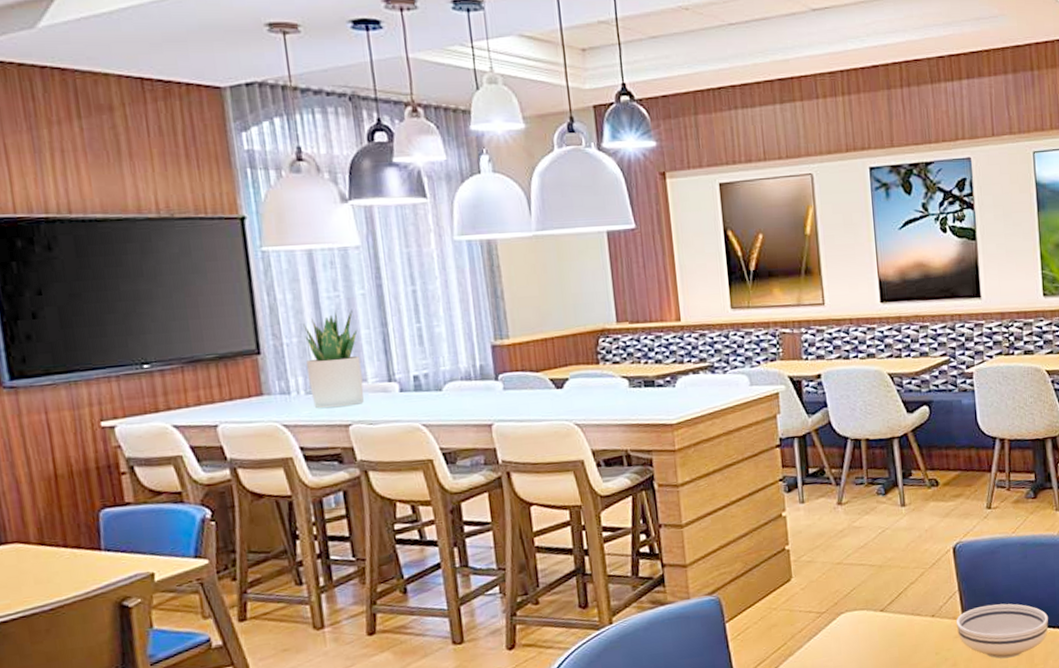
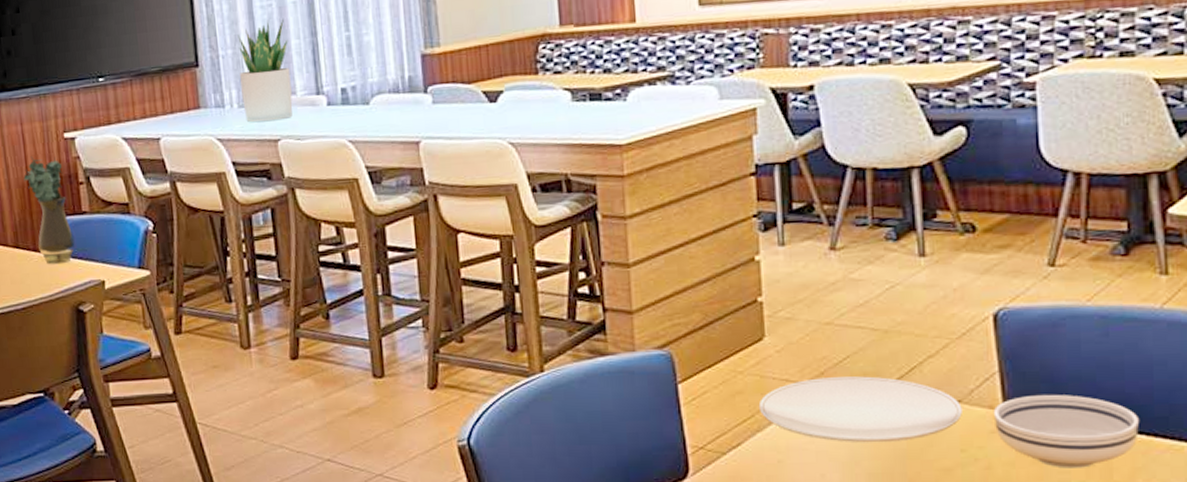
vase: none [49,447,117,561] -> present [23,156,75,265]
plate: none [789,602,935,657] -> present [758,376,962,443]

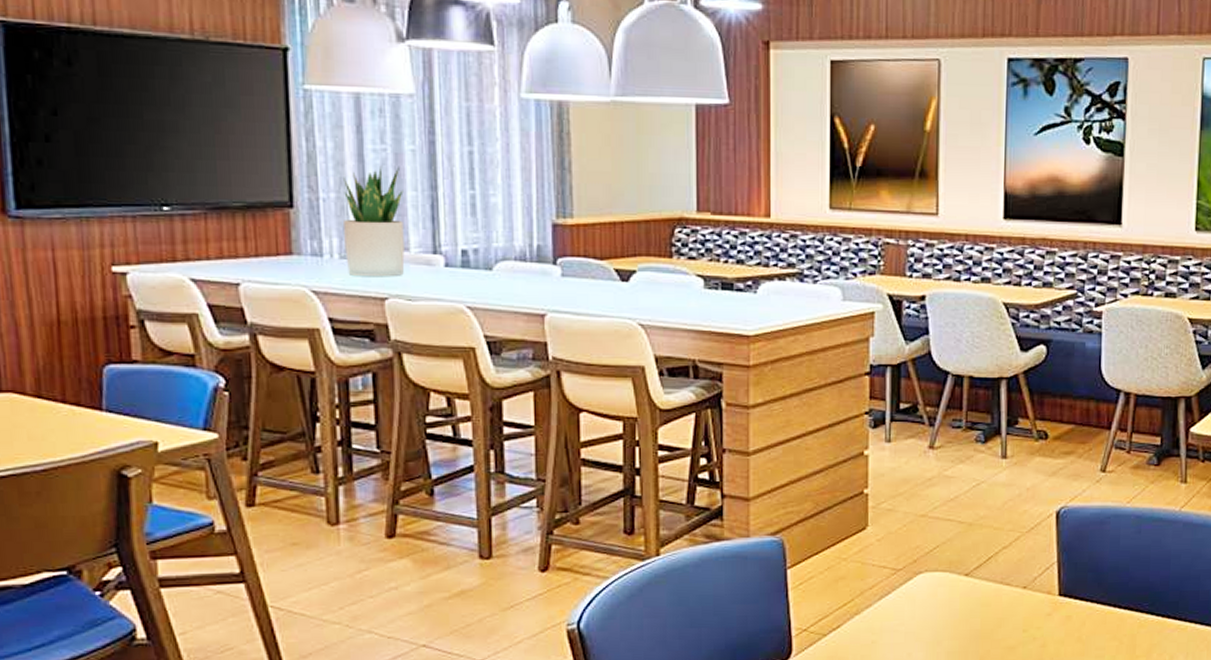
vase: present [23,156,75,265] -> none [52,289,120,420]
plate: present [758,376,962,443] -> none [858,564,1026,625]
bowl: present [993,394,1140,468] -> none [1050,581,1159,645]

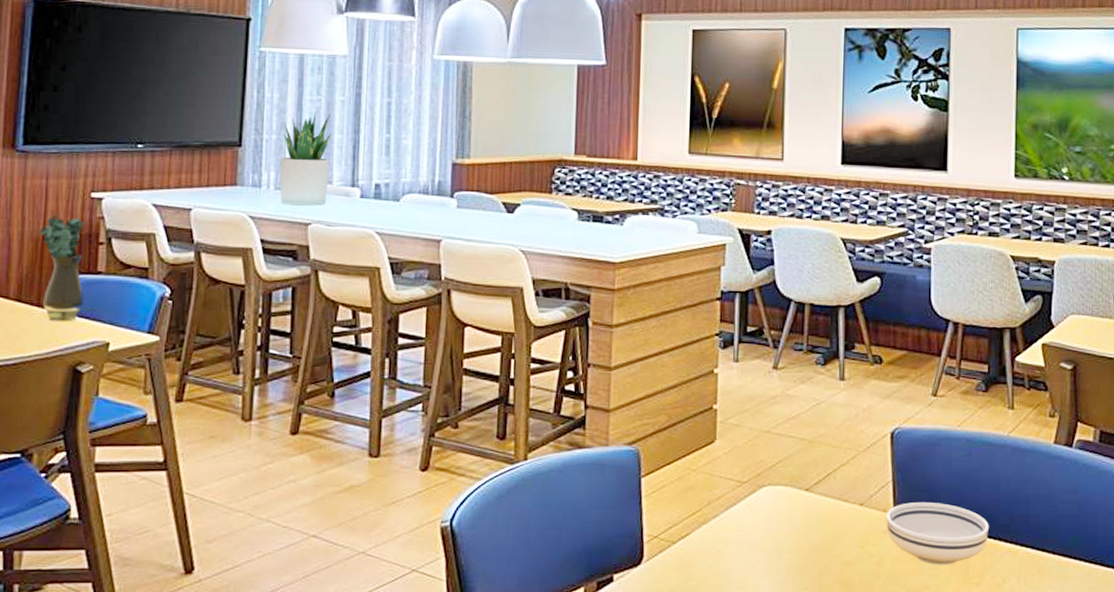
vase: none [52,289,120,420] -> present [39,211,84,322]
bowl: none [1050,581,1159,645] -> present [886,501,990,565]

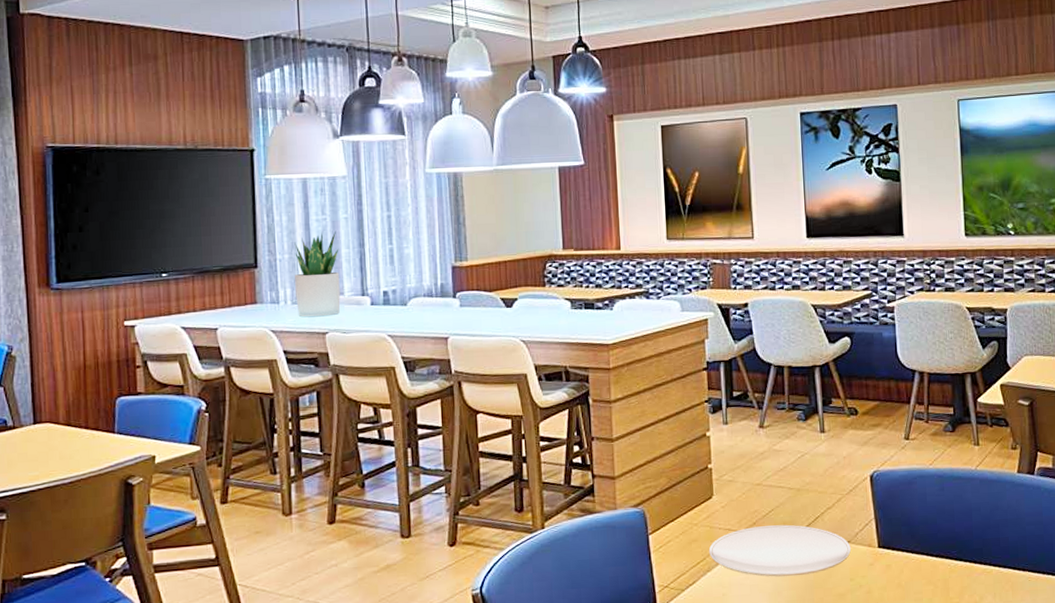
vase: present [39,211,84,322] -> none [80,341,128,442]
plate: none [706,478,863,538] -> present [708,524,851,577]
bowl: present [886,501,990,565] -> none [871,534,965,590]

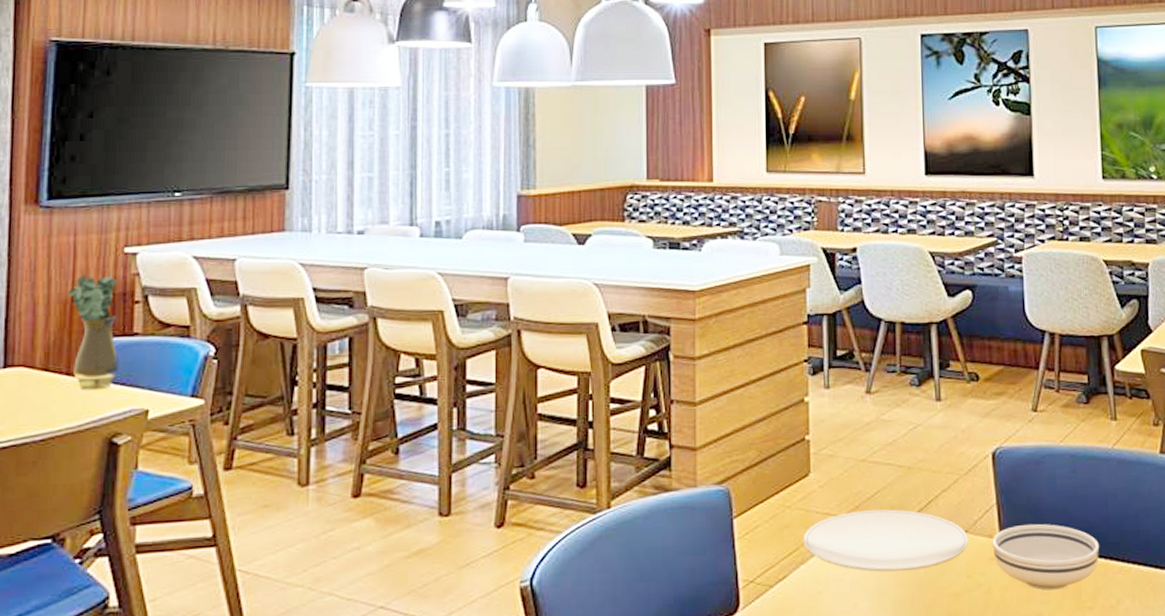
vase: none [80,341,128,442] -> present [67,270,119,391]
planter: present [294,231,341,318] -> none [332,149,387,249]
bowl: none [871,534,965,590] -> present [992,523,1100,590]

